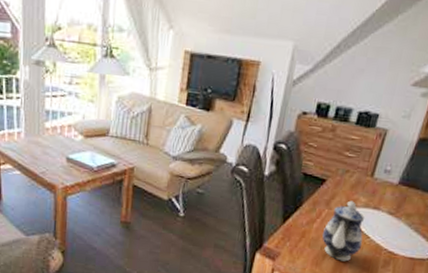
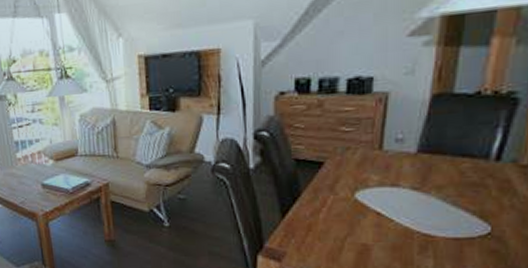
teapot: present [322,200,364,262] -> none [333,181,385,253]

